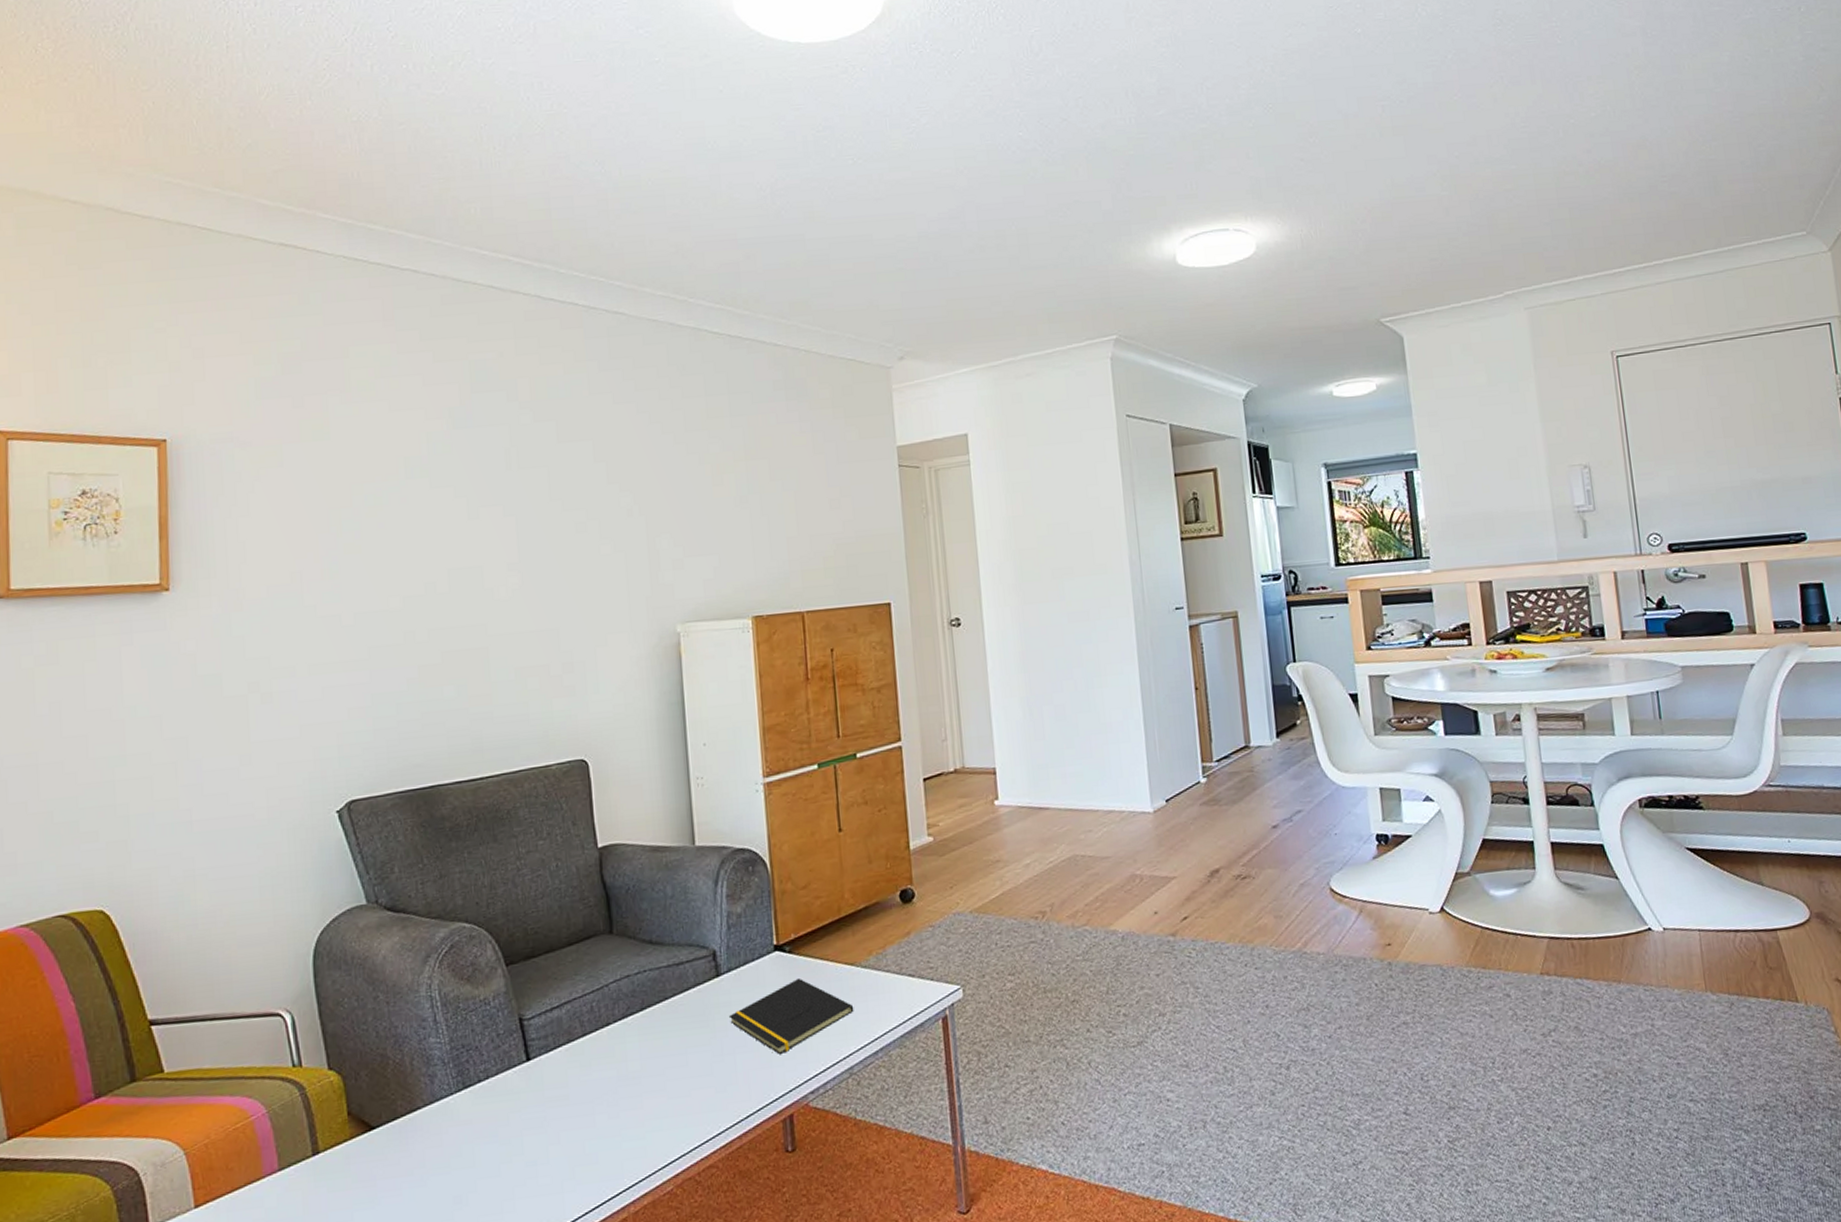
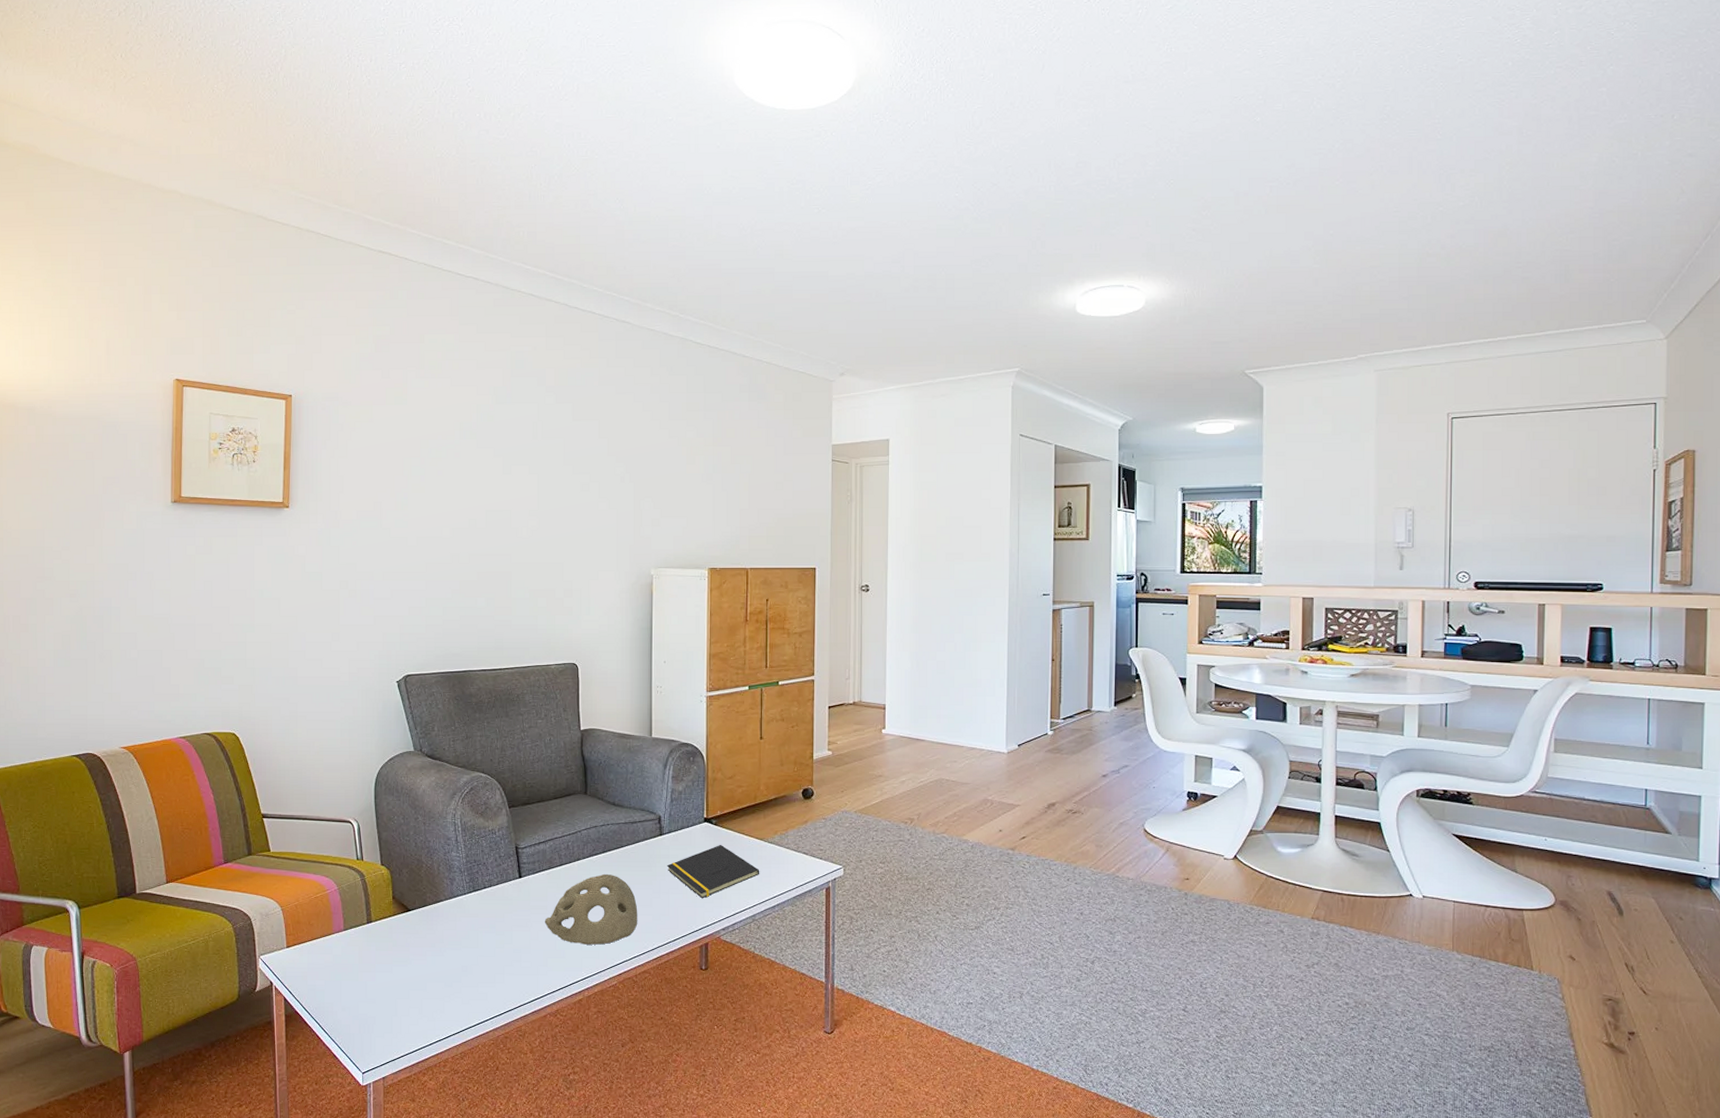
decorative bowl: none [566,1038,696,1141] -> present [544,873,638,945]

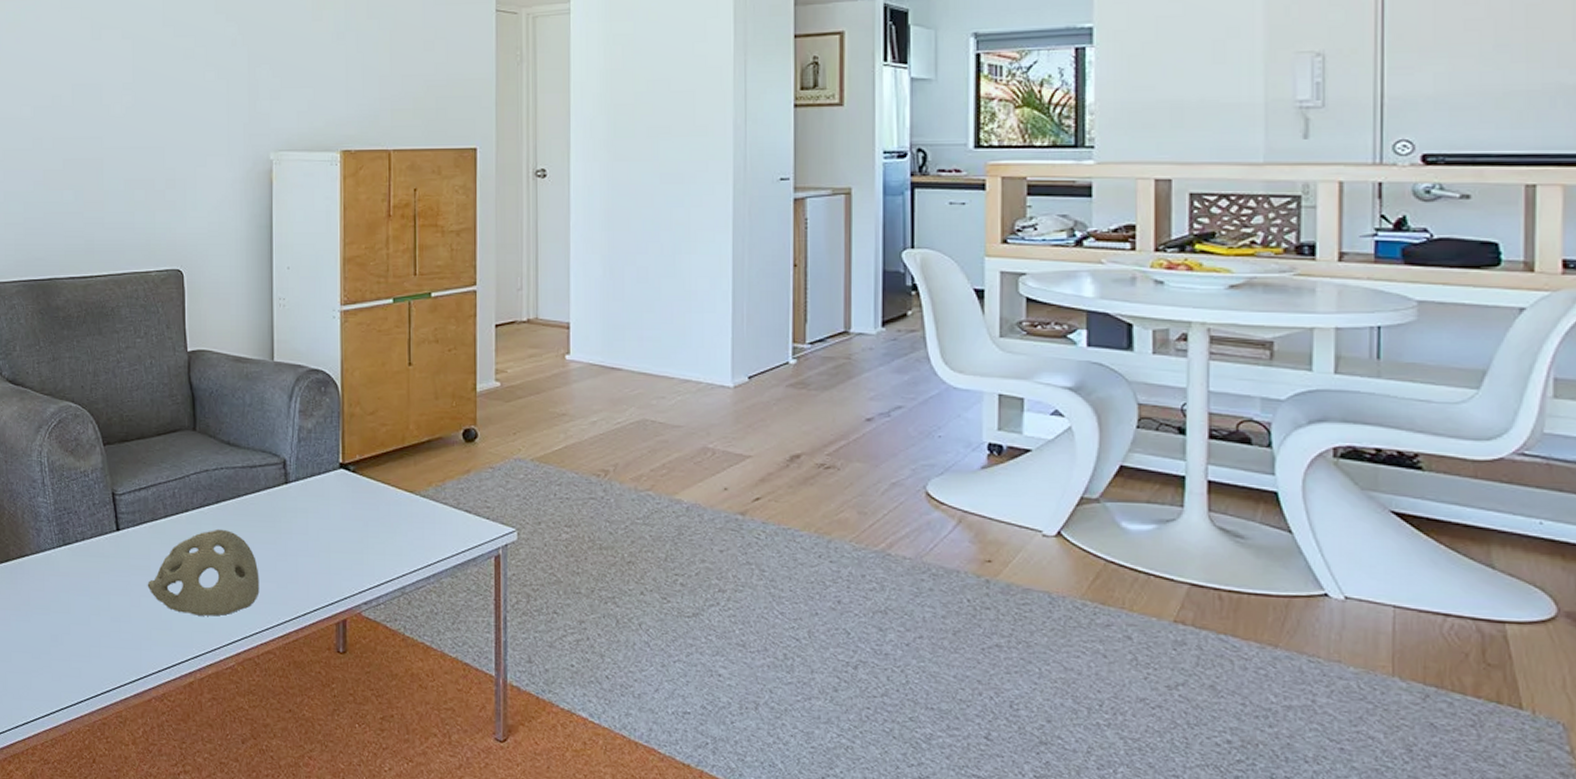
notepad: present [666,844,760,899] -> none [293,496,410,564]

